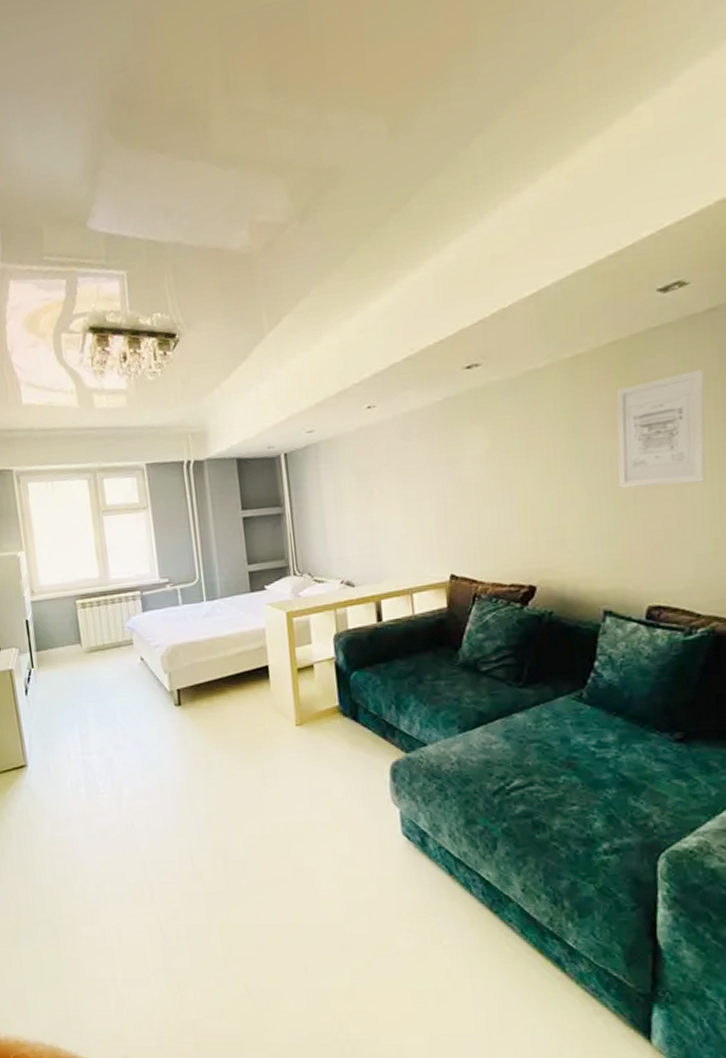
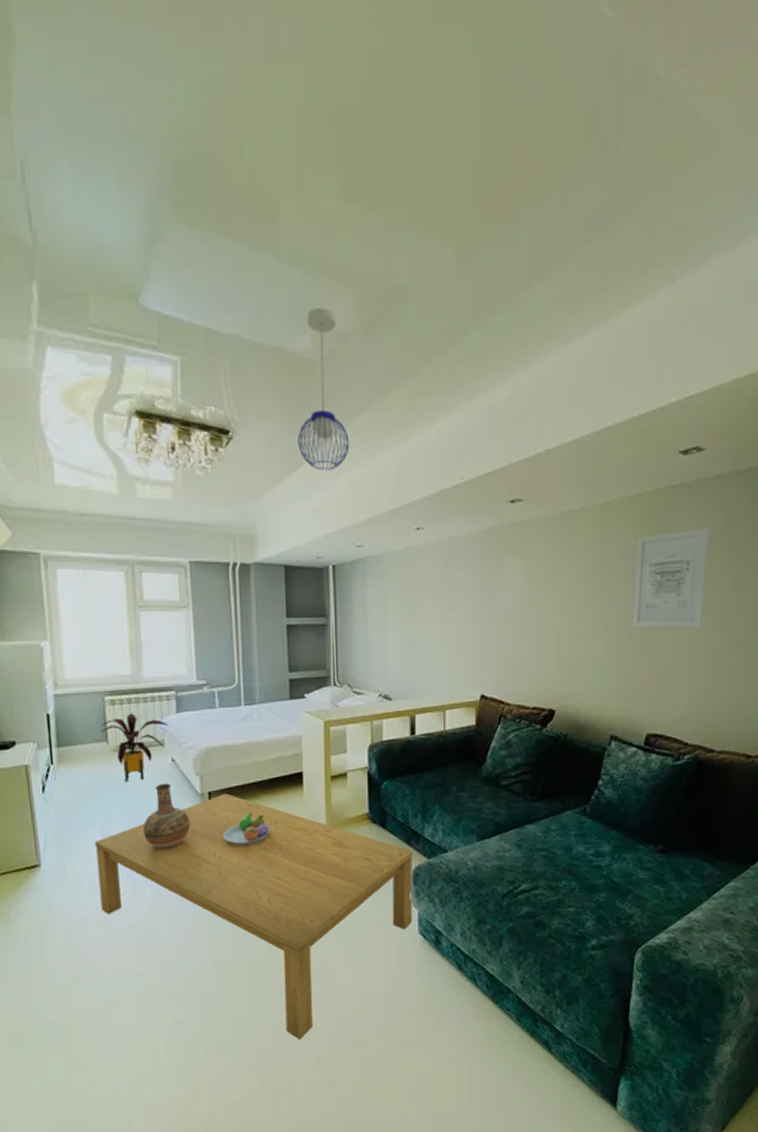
house plant: none [74,614,135,682] -> present [100,713,168,782]
coffee table: none [74,690,394,947] -> present [94,793,413,1040]
vase: none [118,682,162,748] -> present [143,783,191,849]
fruit bowl: none [193,708,240,743] -> present [222,812,270,846]
pendant light: none [241,201,293,361] -> present [298,307,350,471]

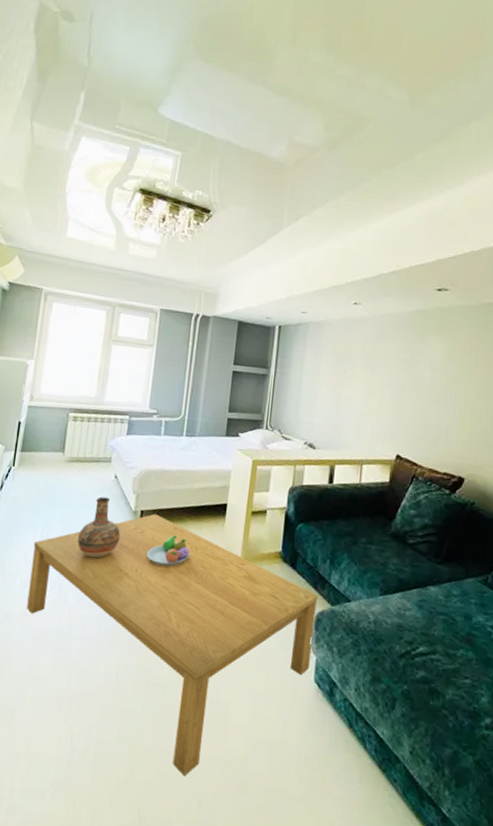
house plant: present [100,713,168,782] -> none [60,430,118,491]
pendant light: present [298,307,350,471] -> none [264,126,309,249]

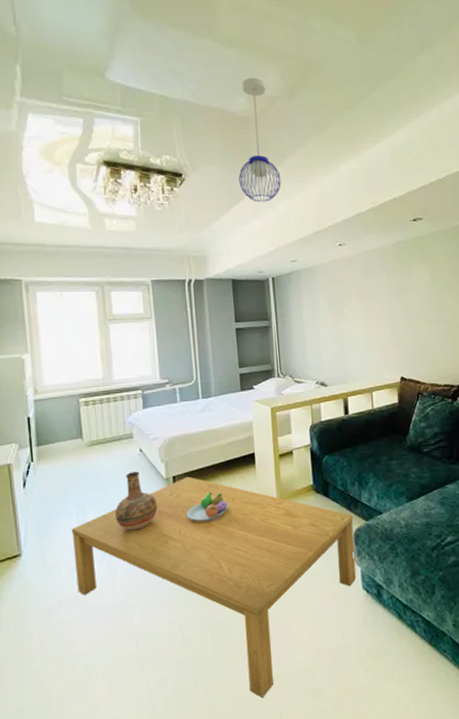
pendant light: none [264,126,309,249] -> present [239,77,281,202]

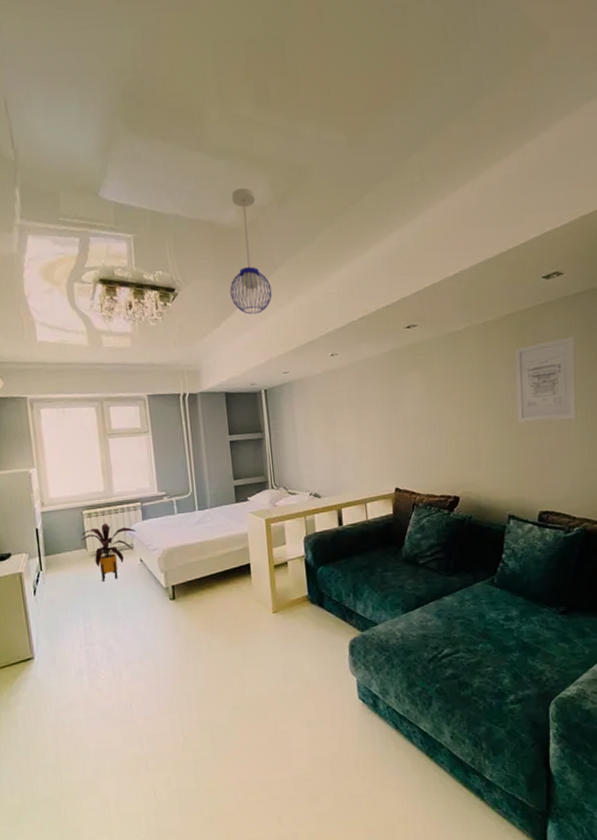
coffee table: present [71,476,356,699] -> none [78,586,352,801]
house plant: none [76,411,136,473] -> present [80,523,136,581]
vase: present [115,471,158,531] -> none [119,580,159,637]
fruit bowl: present [186,491,228,523] -> none [185,601,226,631]

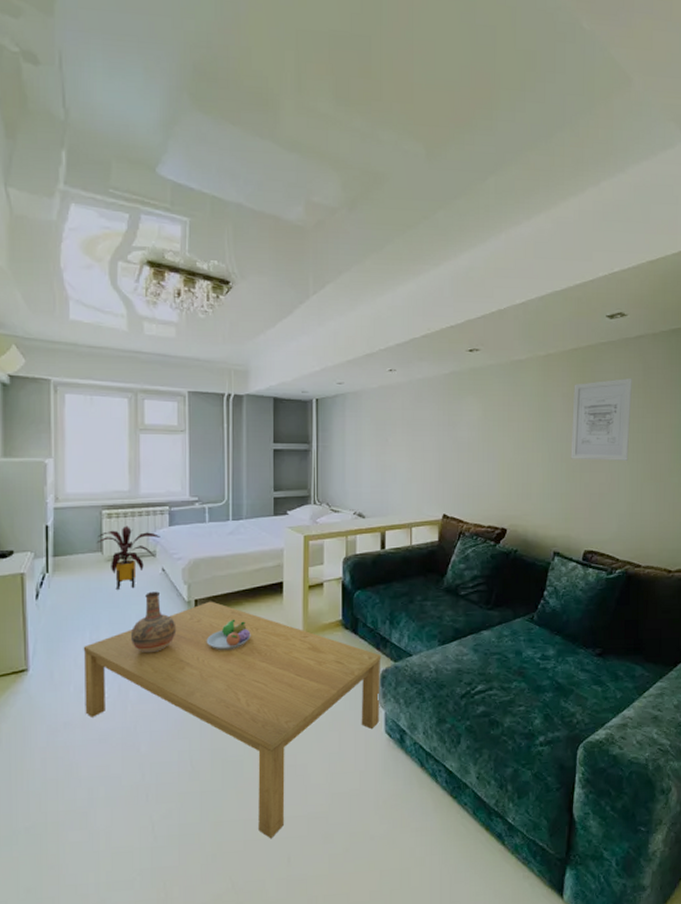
coffee table: none [78,586,352,801] -> present [83,601,382,839]
vase: none [119,580,159,637] -> present [131,591,177,653]
fruit bowl: none [185,601,226,631] -> present [206,619,251,651]
pendant light: present [230,187,272,315] -> none [289,185,334,319]

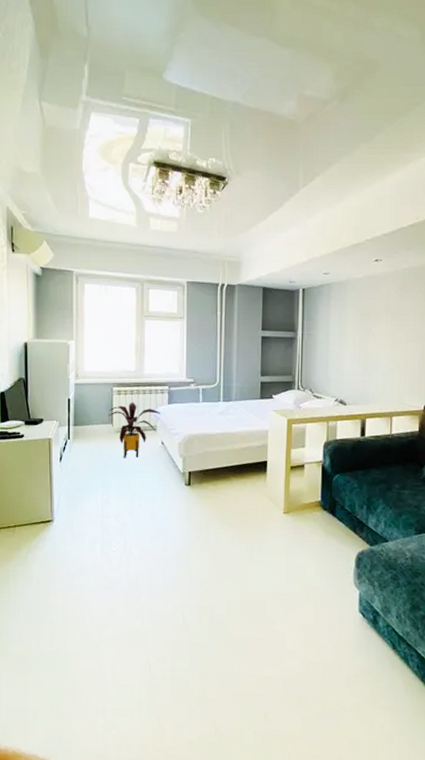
coffee table: present [83,601,382,839] -> none [96,474,358,694]
vase: present [131,591,177,653] -> none [135,462,173,516]
fruit bowl: present [206,619,251,651] -> none [197,492,237,520]

